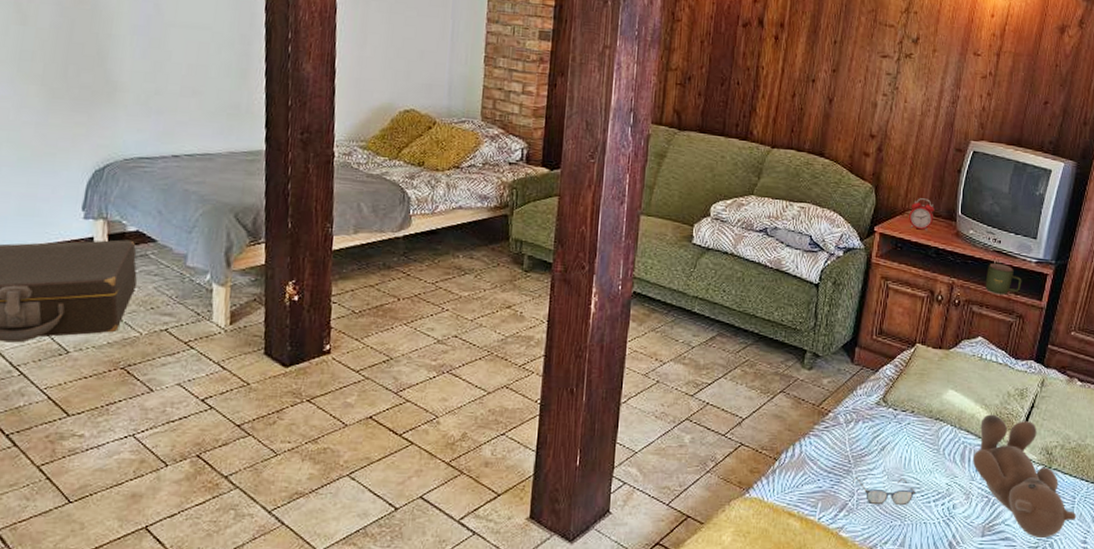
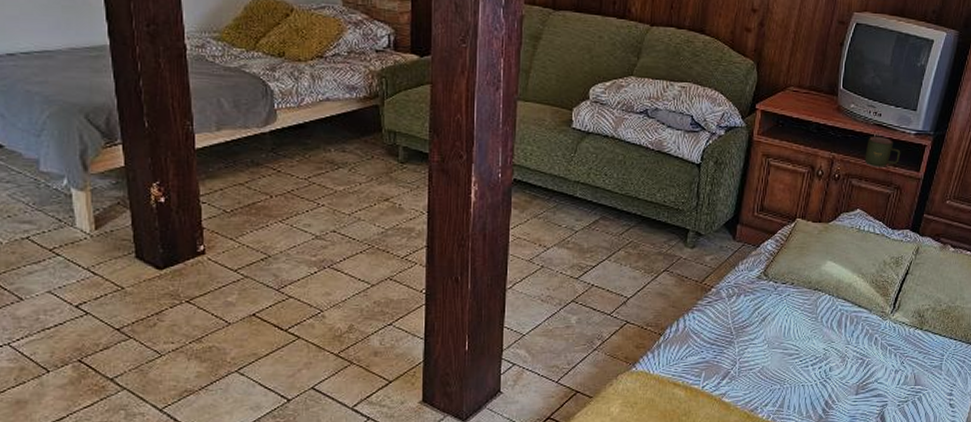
glasses: present [853,476,916,506] -> none [735,345,794,372]
alarm clock: present [909,198,935,230] -> none [790,73,816,106]
teddy bear: present [973,414,1077,538] -> none [849,282,944,393]

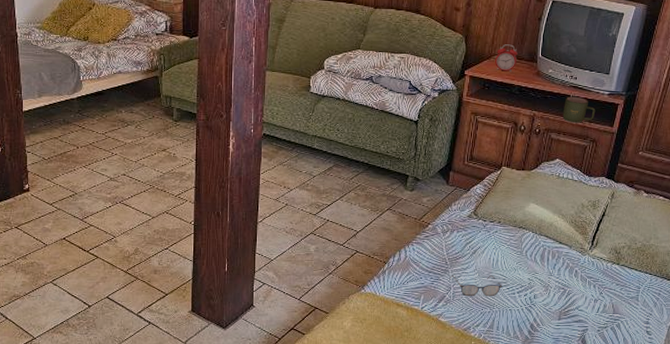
glasses: none [735,345,794,372] -> present [449,274,502,297]
alarm clock: none [790,73,816,106] -> present [495,44,518,71]

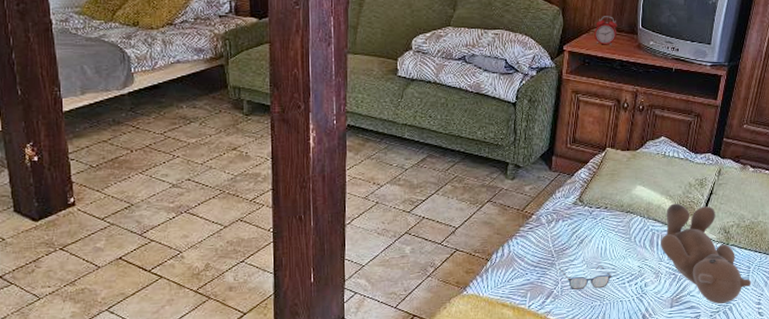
teddy bear: none [551,222,641,320] -> present [661,203,752,304]
mug: present [562,96,596,124] -> none [666,69,699,99]

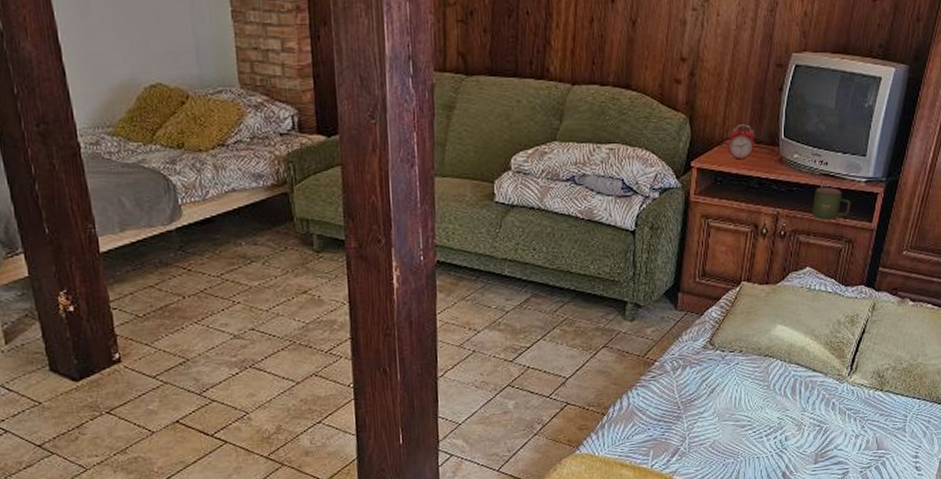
glasses: present [557,265,612,291] -> none [683,417,747,447]
teddy bear: present [661,203,752,304] -> none [804,344,908,458]
mug: none [666,69,699,99] -> present [812,186,851,222]

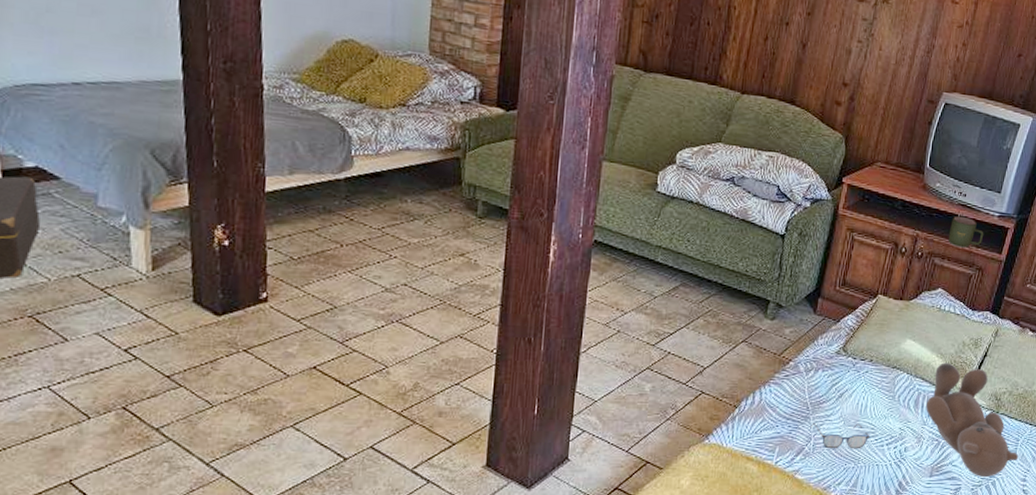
glasses: none [683,417,747,447] -> present [810,422,870,450]
alarm clock: present [728,124,755,160] -> none [877,149,904,182]
teddy bear: none [804,344,908,458] -> present [926,362,1019,477]

